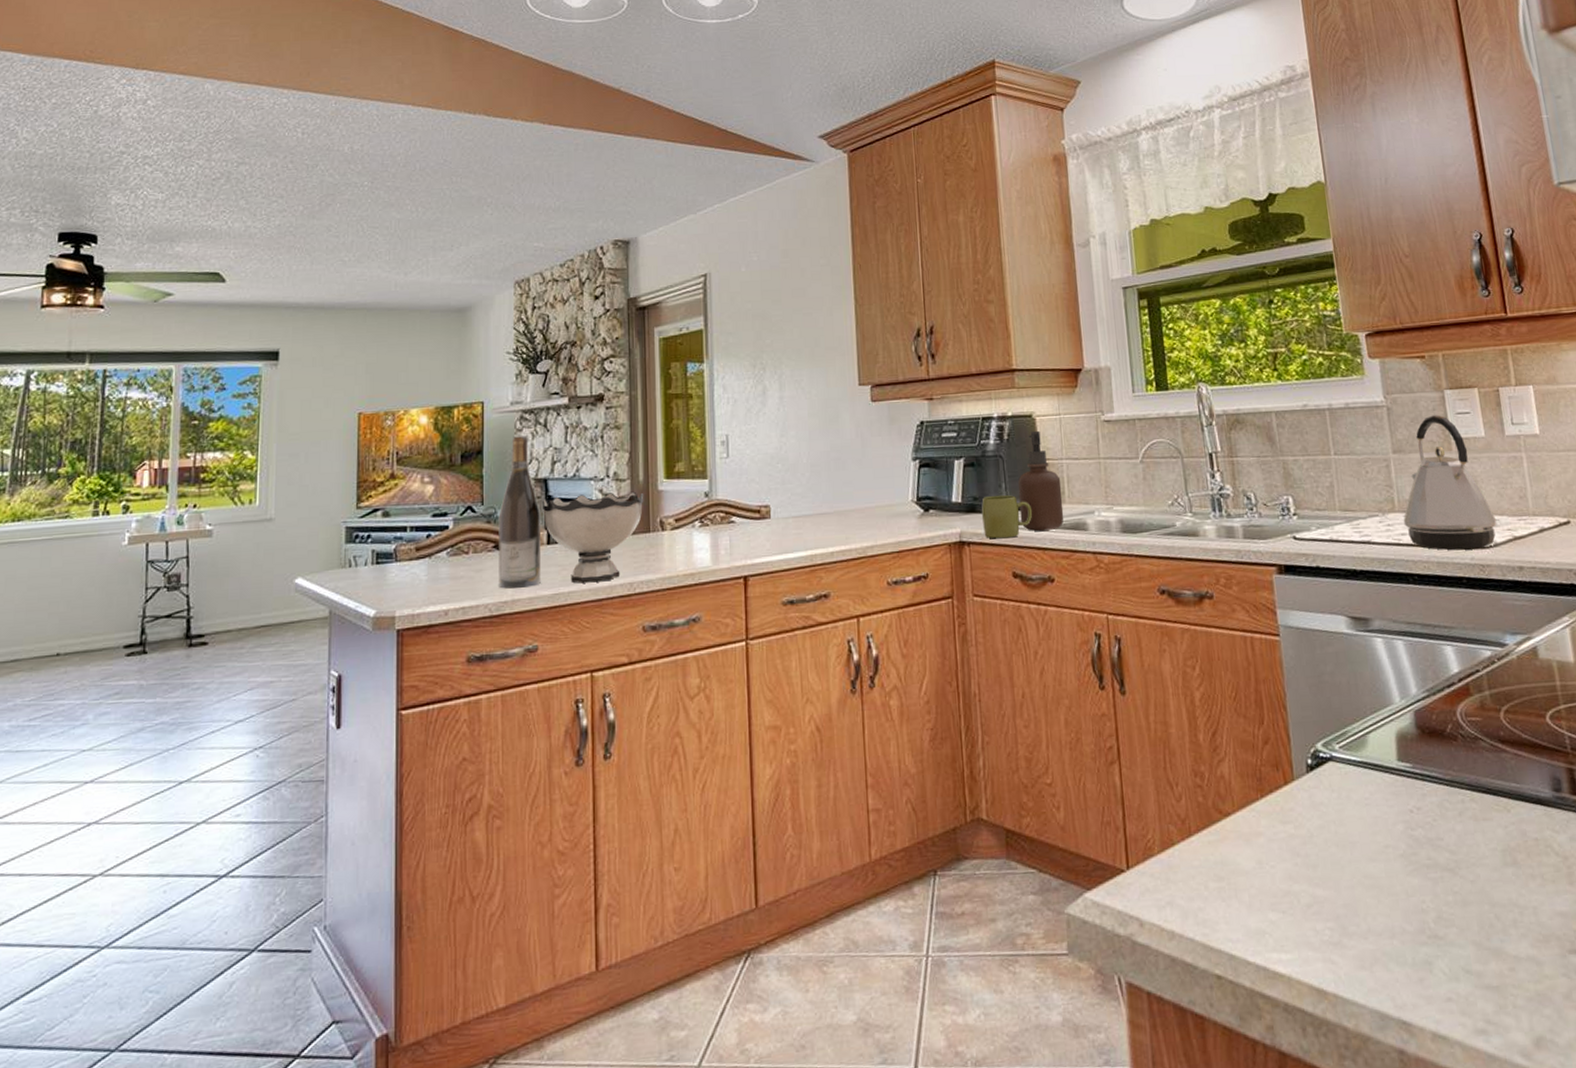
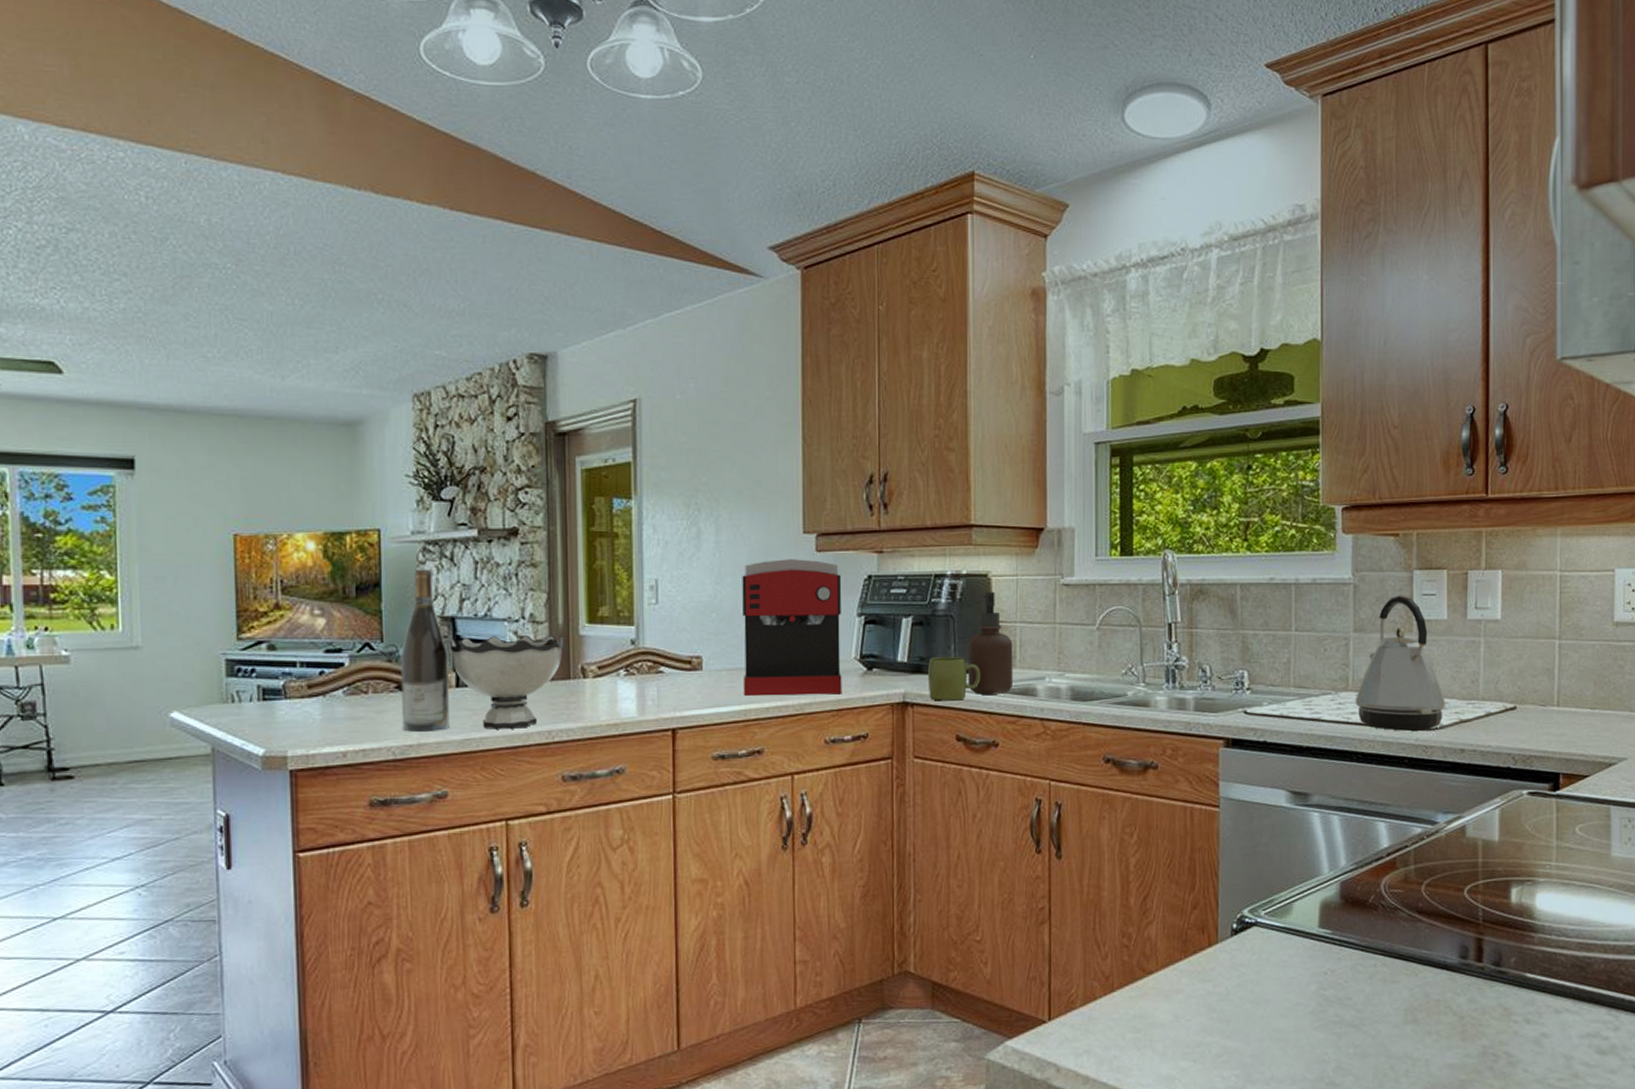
coffee maker: none [804,409,902,542] -> present [742,559,842,697]

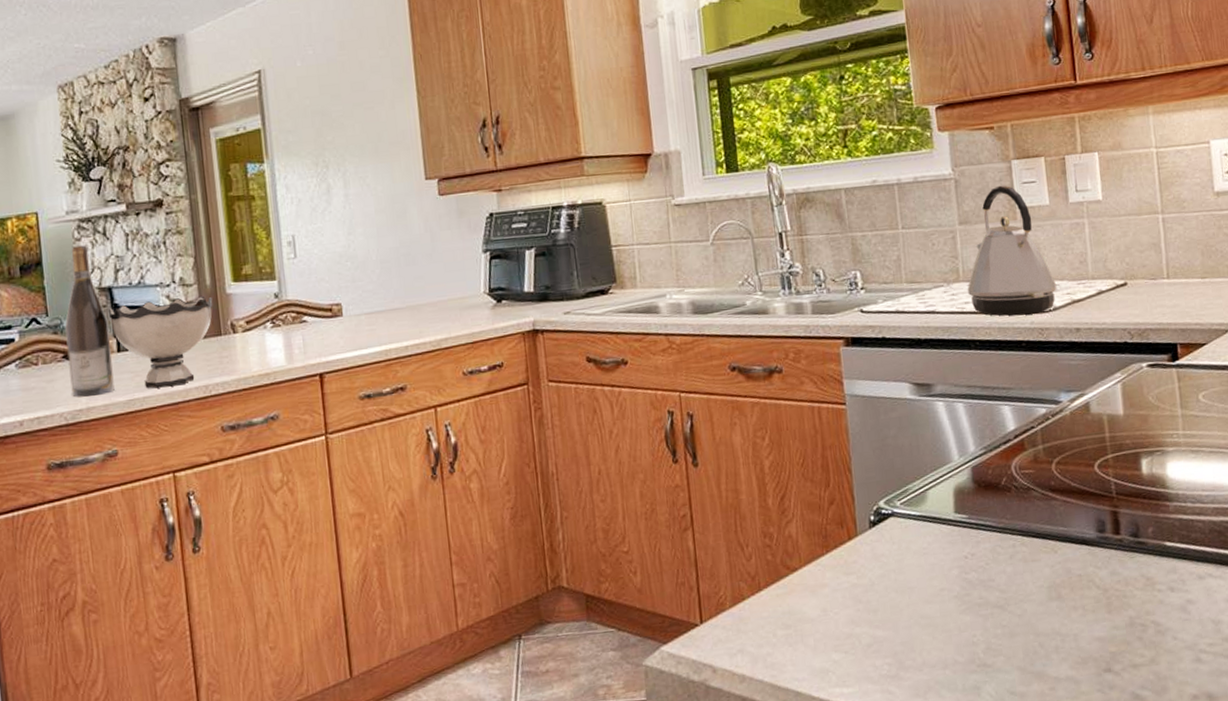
coffee maker: present [742,559,842,697] -> none [372,204,475,338]
mug: present [927,656,981,701] -> none [553,282,605,326]
soap dispenser: present [967,591,1014,695] -> none [589,217,636,317]

